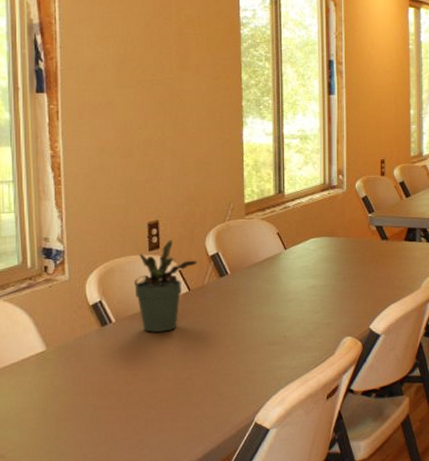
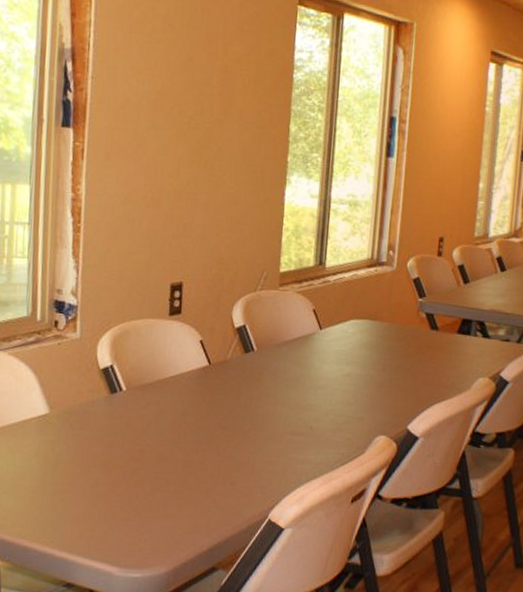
potted plant: present [134,239,198,333] -> none [150,305,222,408]

